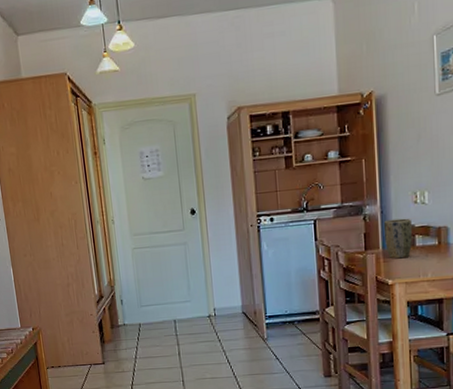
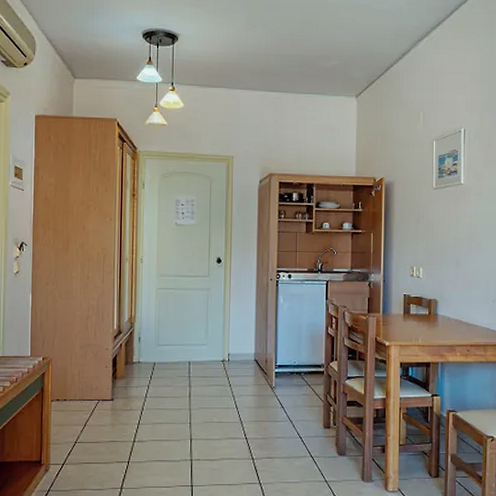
plant pot: present [384,218,413,259] -> none [385,288,409,324]

